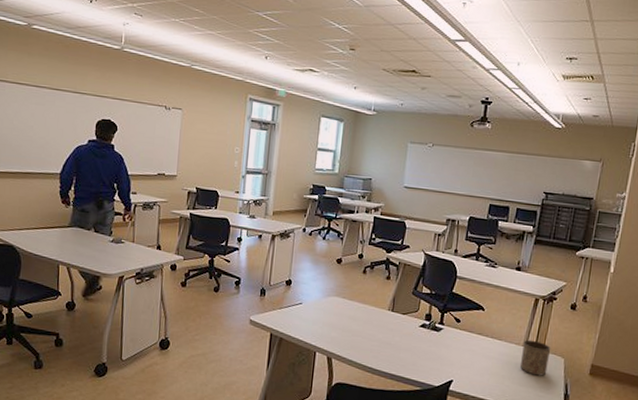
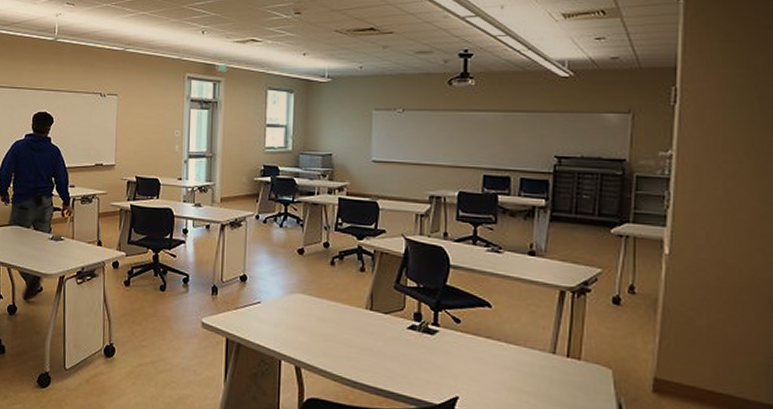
cup: present [520,339,551,376] -> none [548,344,591,393]

